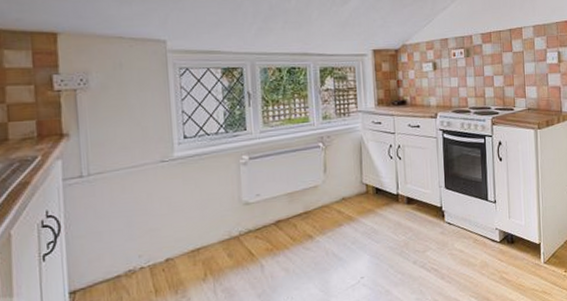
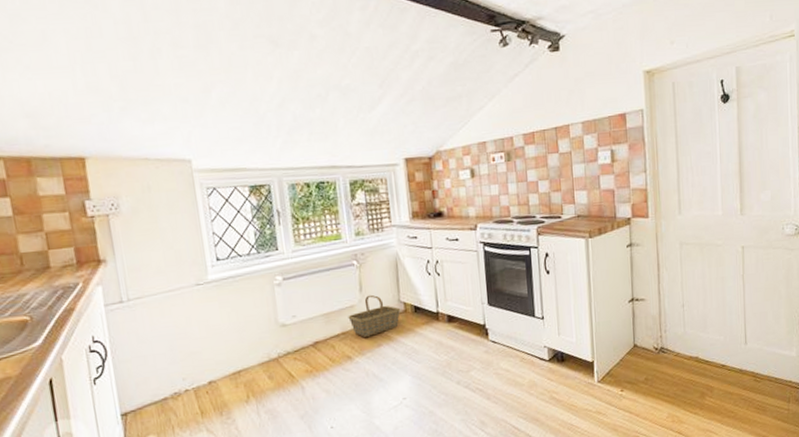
basket: none [311,175,363,217] -> present [348,294,401,337]

